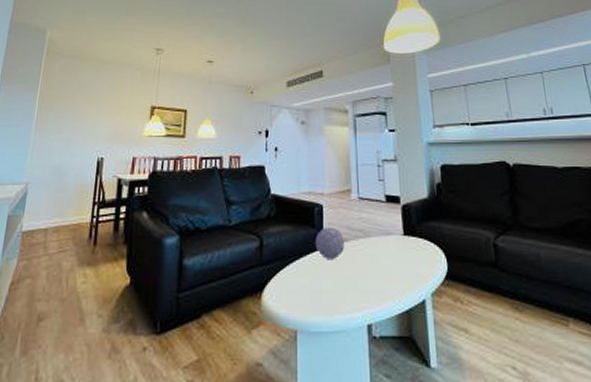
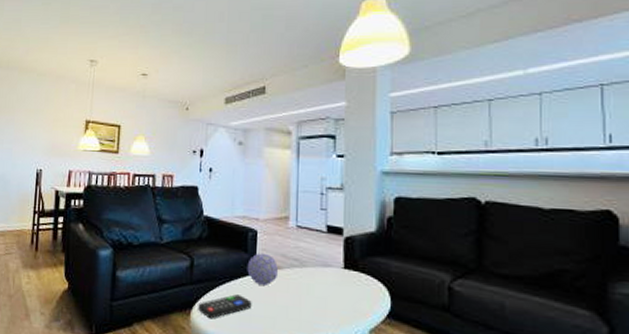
remote control: none [269,271,322,300] -> present [198,294,252,319]

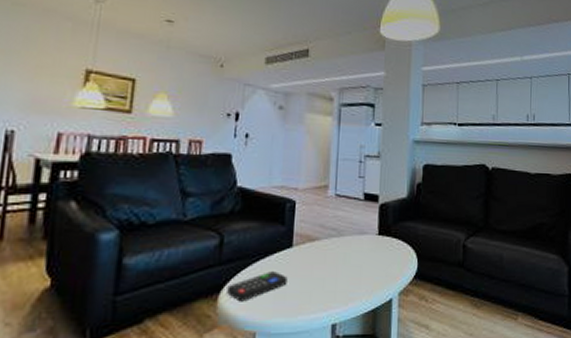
decorative ball: present [247,253,279,287] -> none [283,224,317,260]

